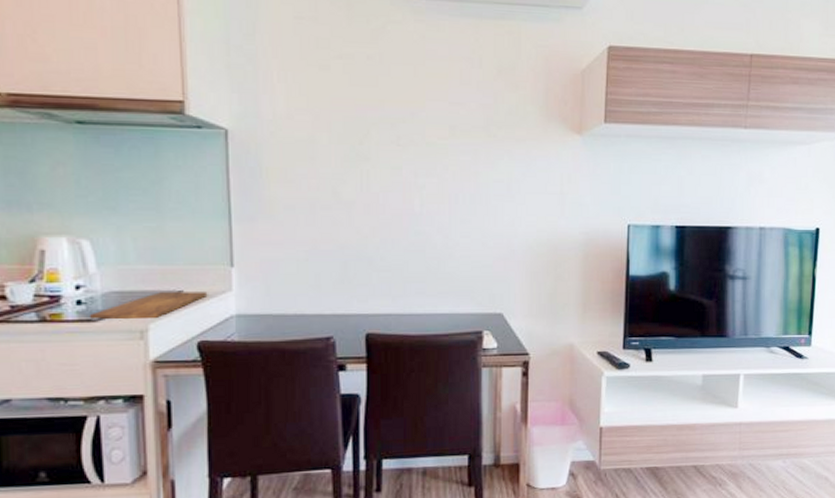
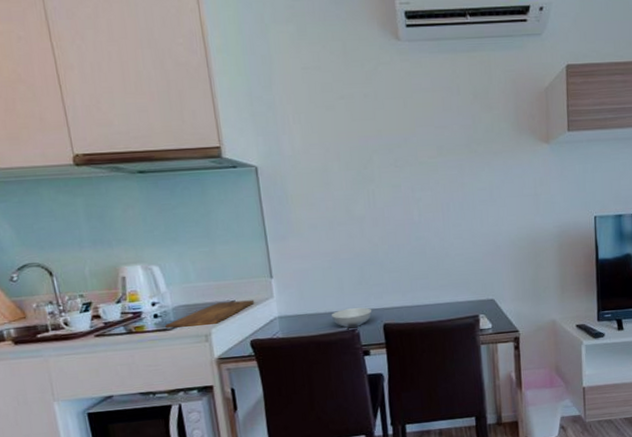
bowl: none [302,311,354,336] -> present [331,307,372,329]

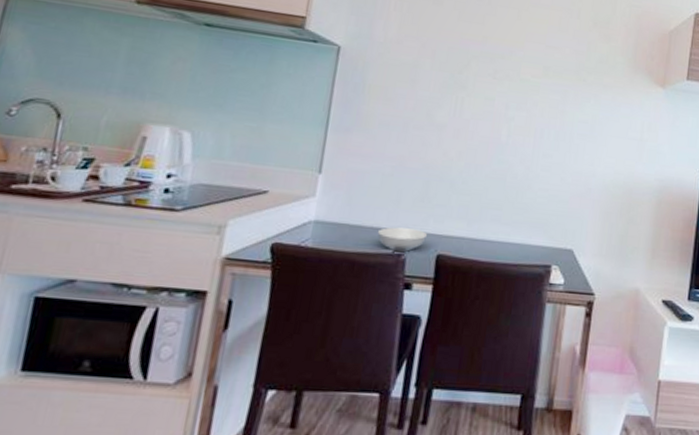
cutting board: present [165,300,255,329] -> none [174,190,292,215]

